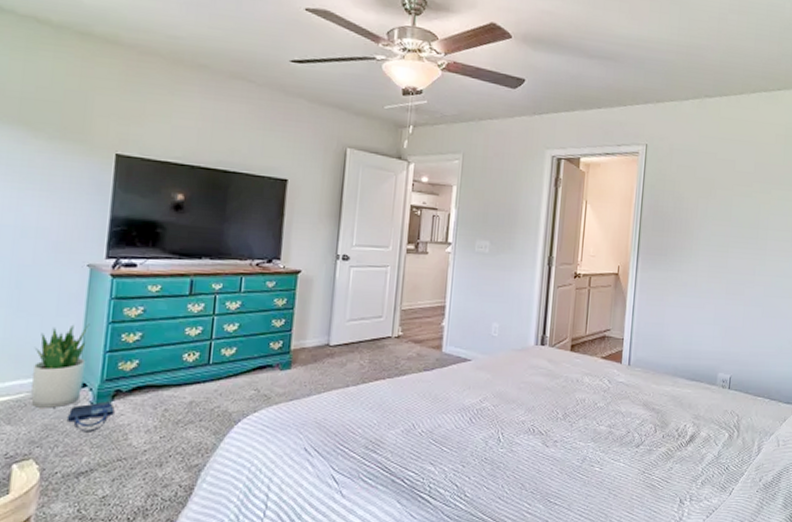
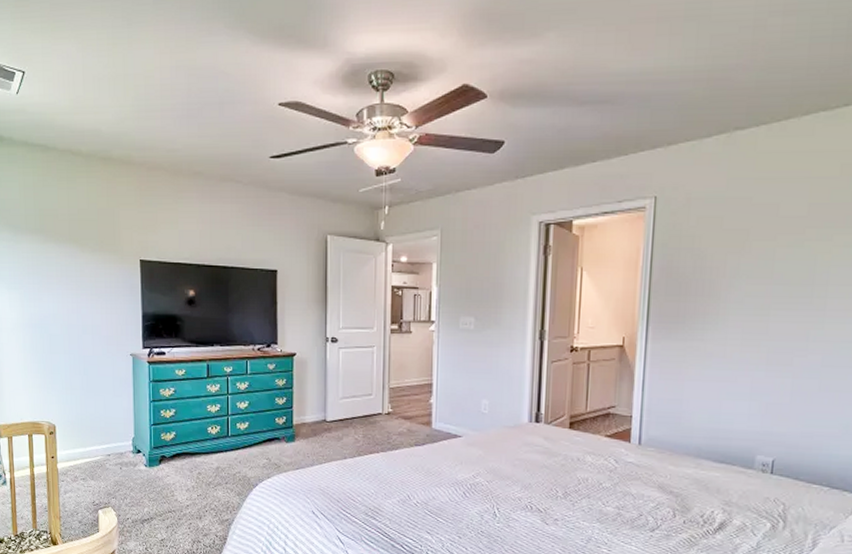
planter: present [31,323,90,408] -> none [102,402,138,469]
shopping bag: present [66,401,115,433] -> none [130,464,162,489]

